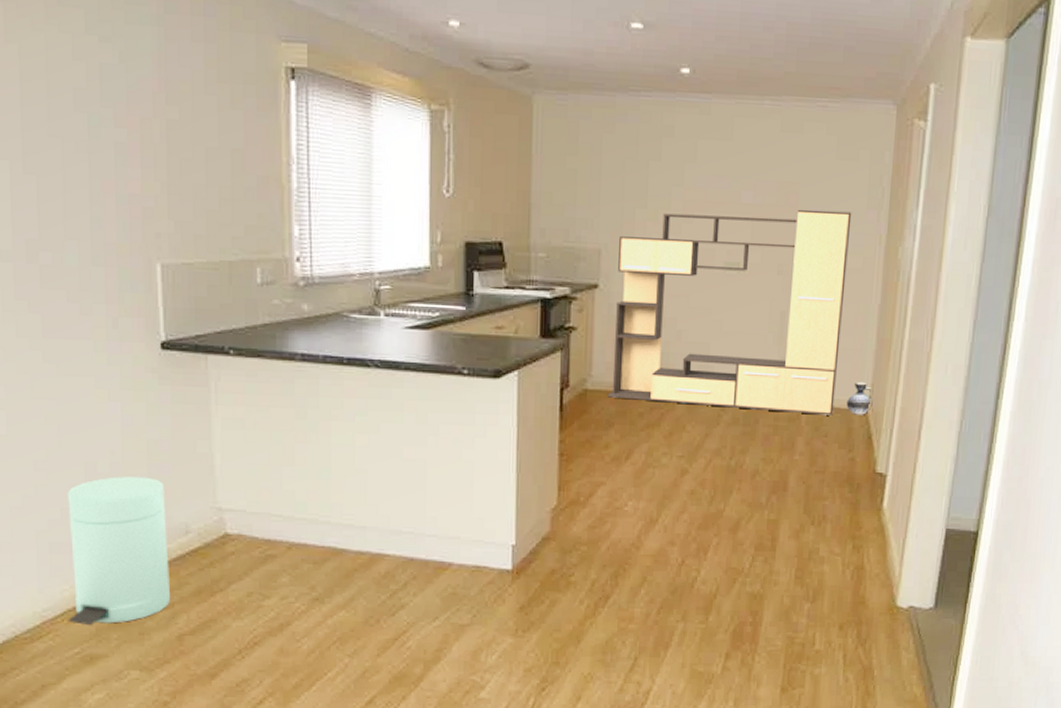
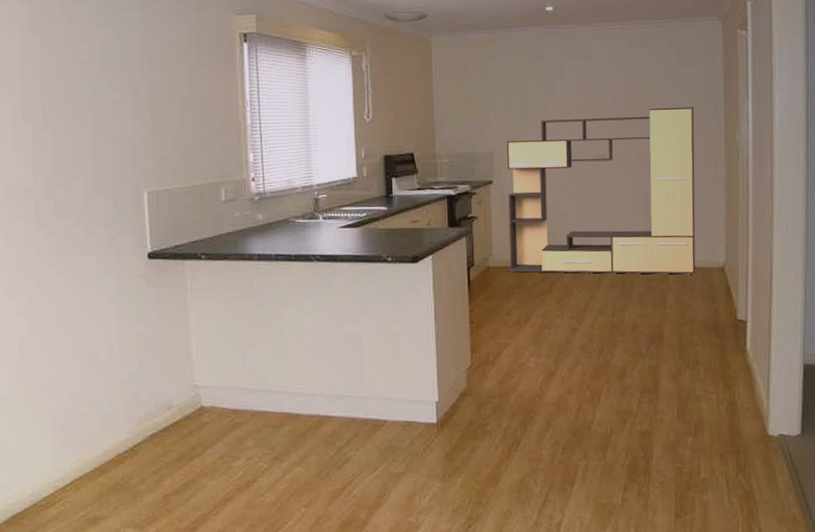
trash can: present [68,476,170,626] -> none [76,364,157,492]
ceramic jug: present [846,382,874,415] -> none [706,244,728,272]

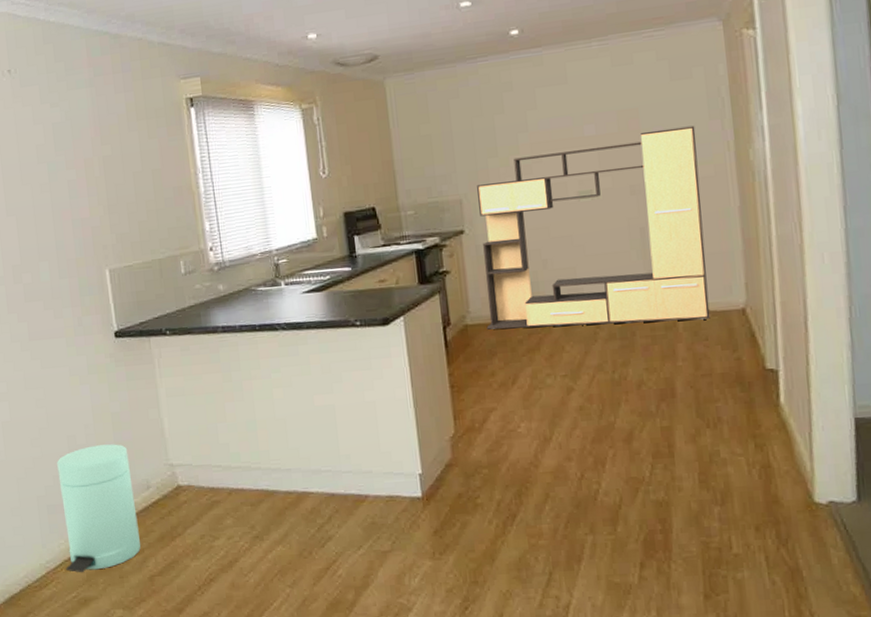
trash can: none [76,364,157,492] -> present [57,444,141,573]

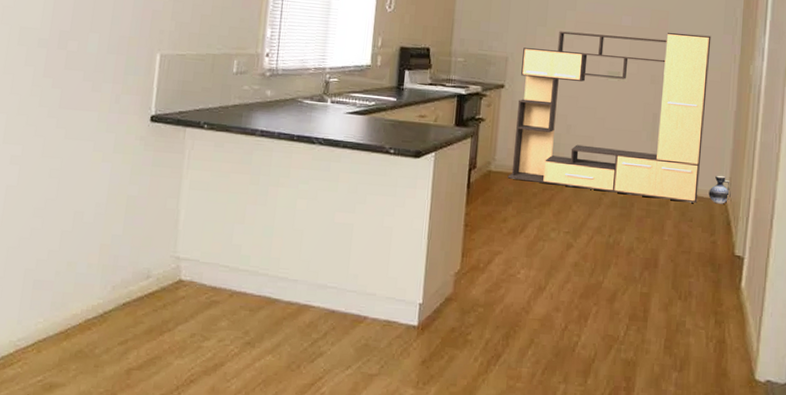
trash can: present [57,444,141,573] -> none [37,225,136,357]
ceramic jug: none [722,282,750,315] -> present [708,175,731,204]

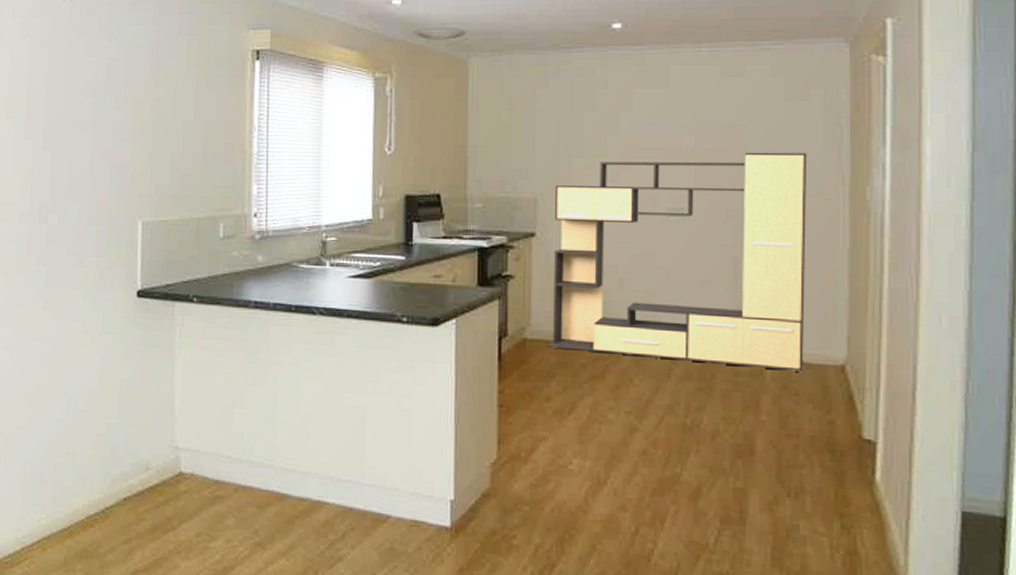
ceramic jug: present [708,175,731,204] -> none [819,334,851,372]

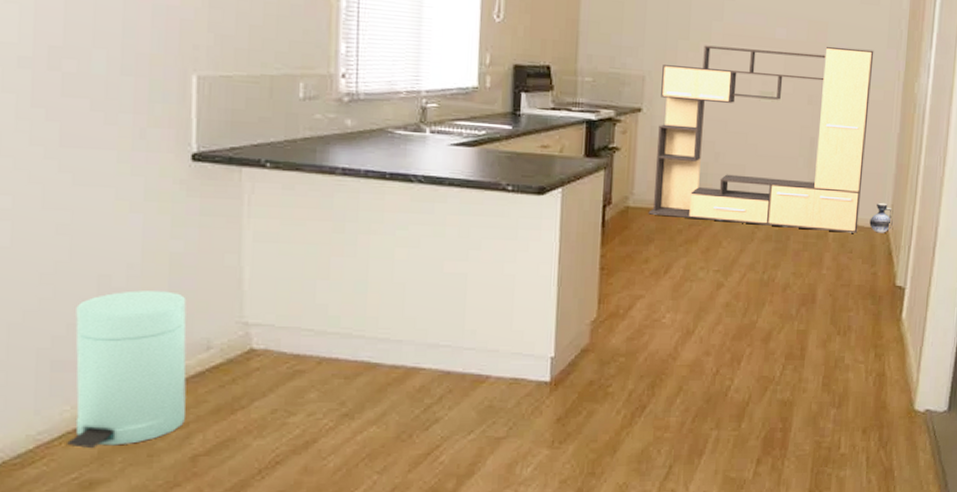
trash can: none [43,413,131,555] -> present [67,290,187,449]
ceramic jug: none [819,334,851,372] -> present [869,202,893,233]

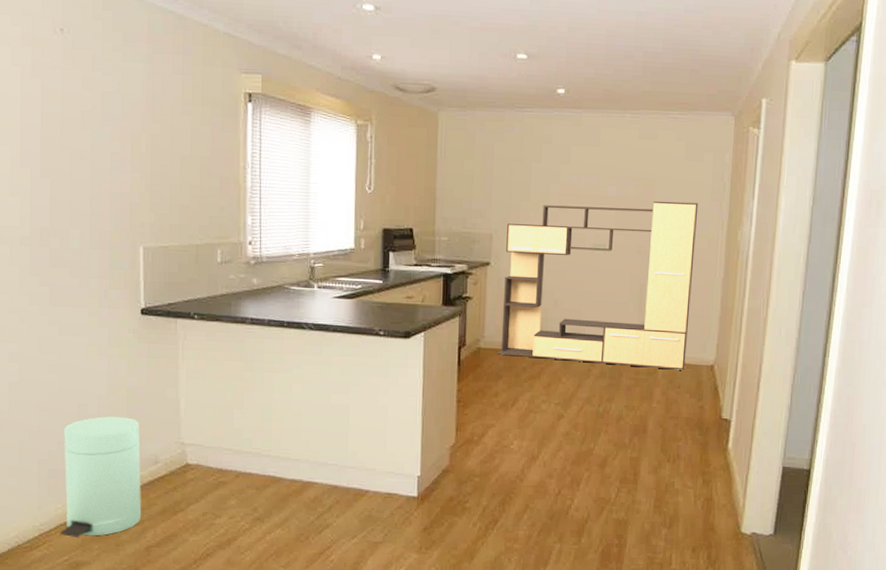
ceramic jug: present [869,202,893,233] -> none [696,342,719,370]

